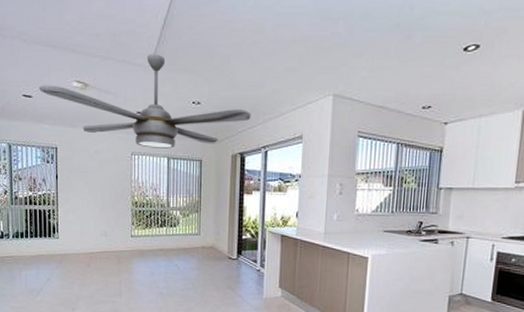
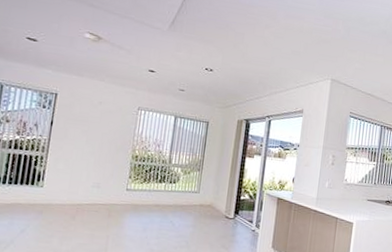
ceiling fan: present [39,54,251,149] -> none [47,20,259,109]

